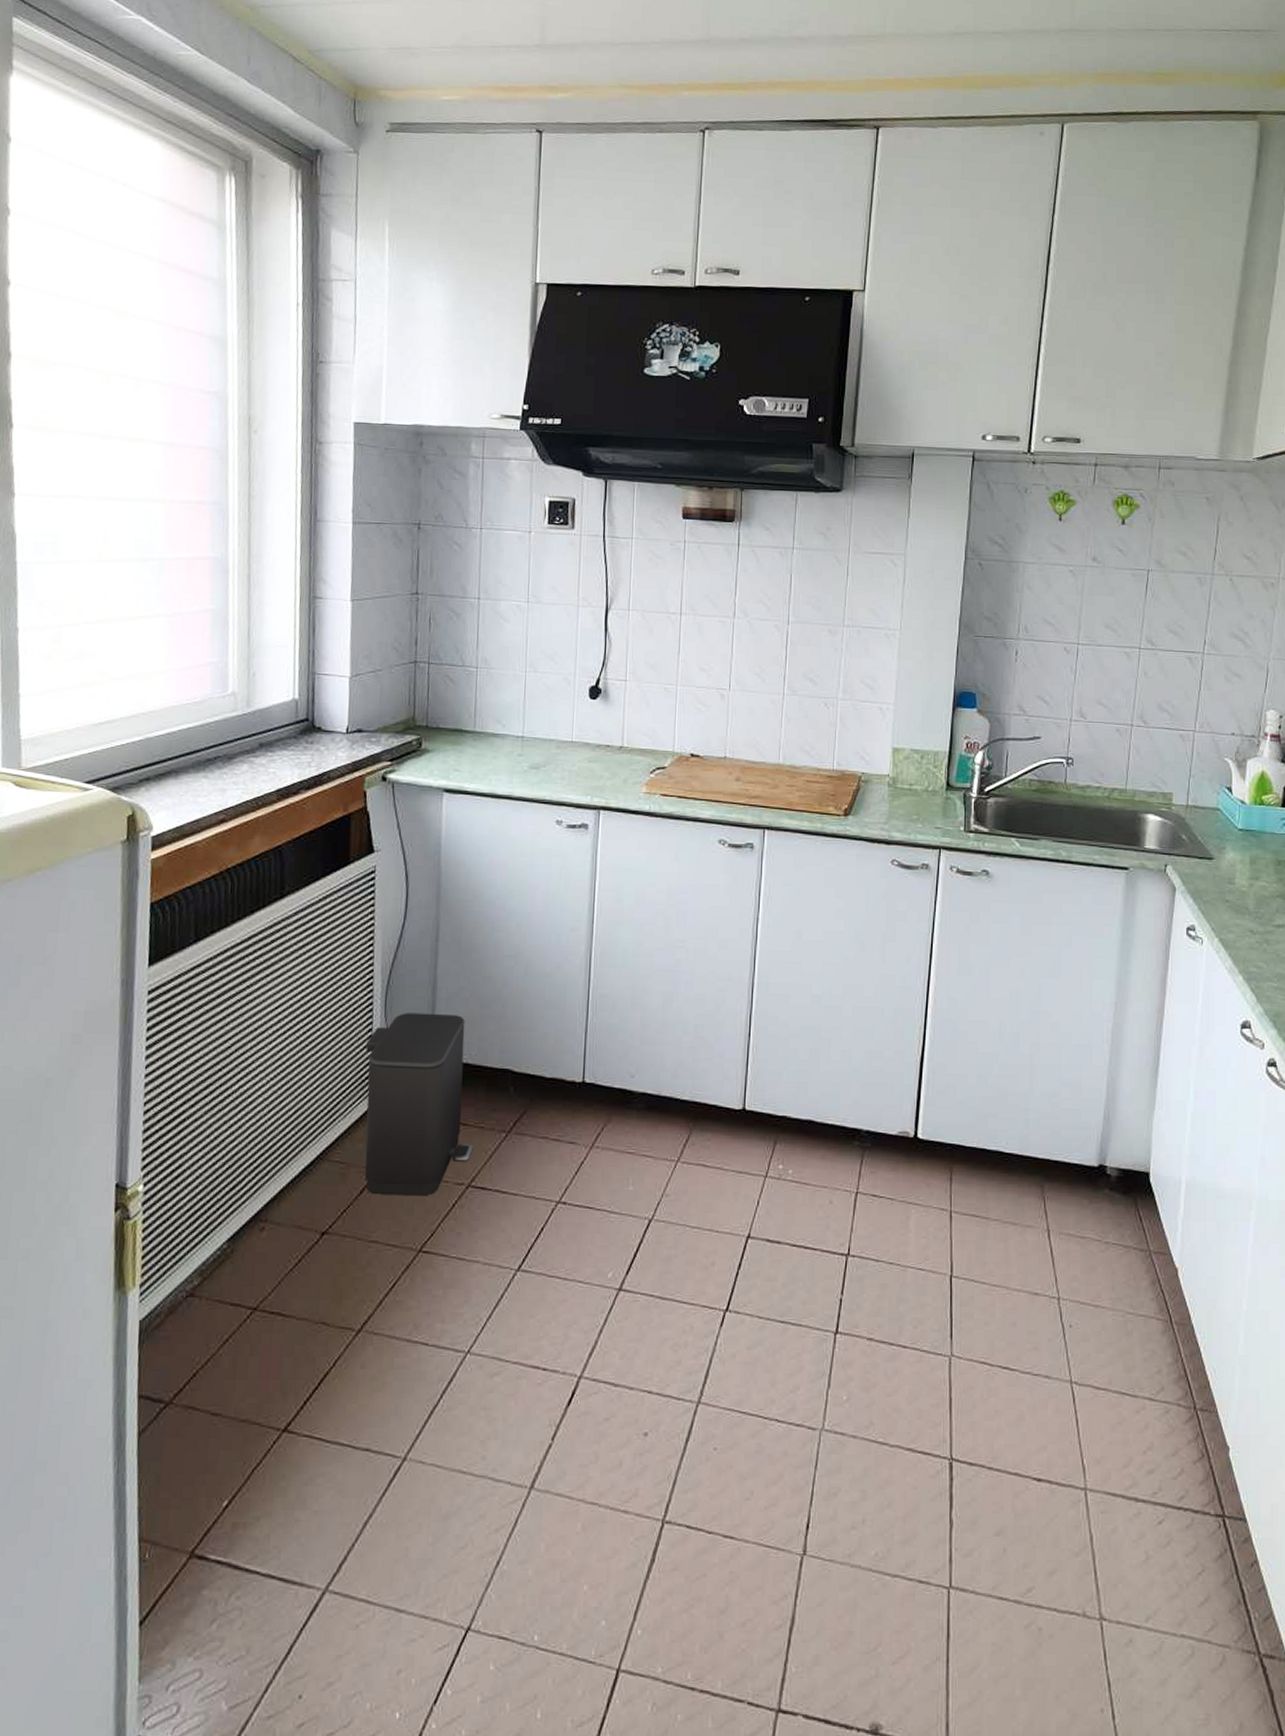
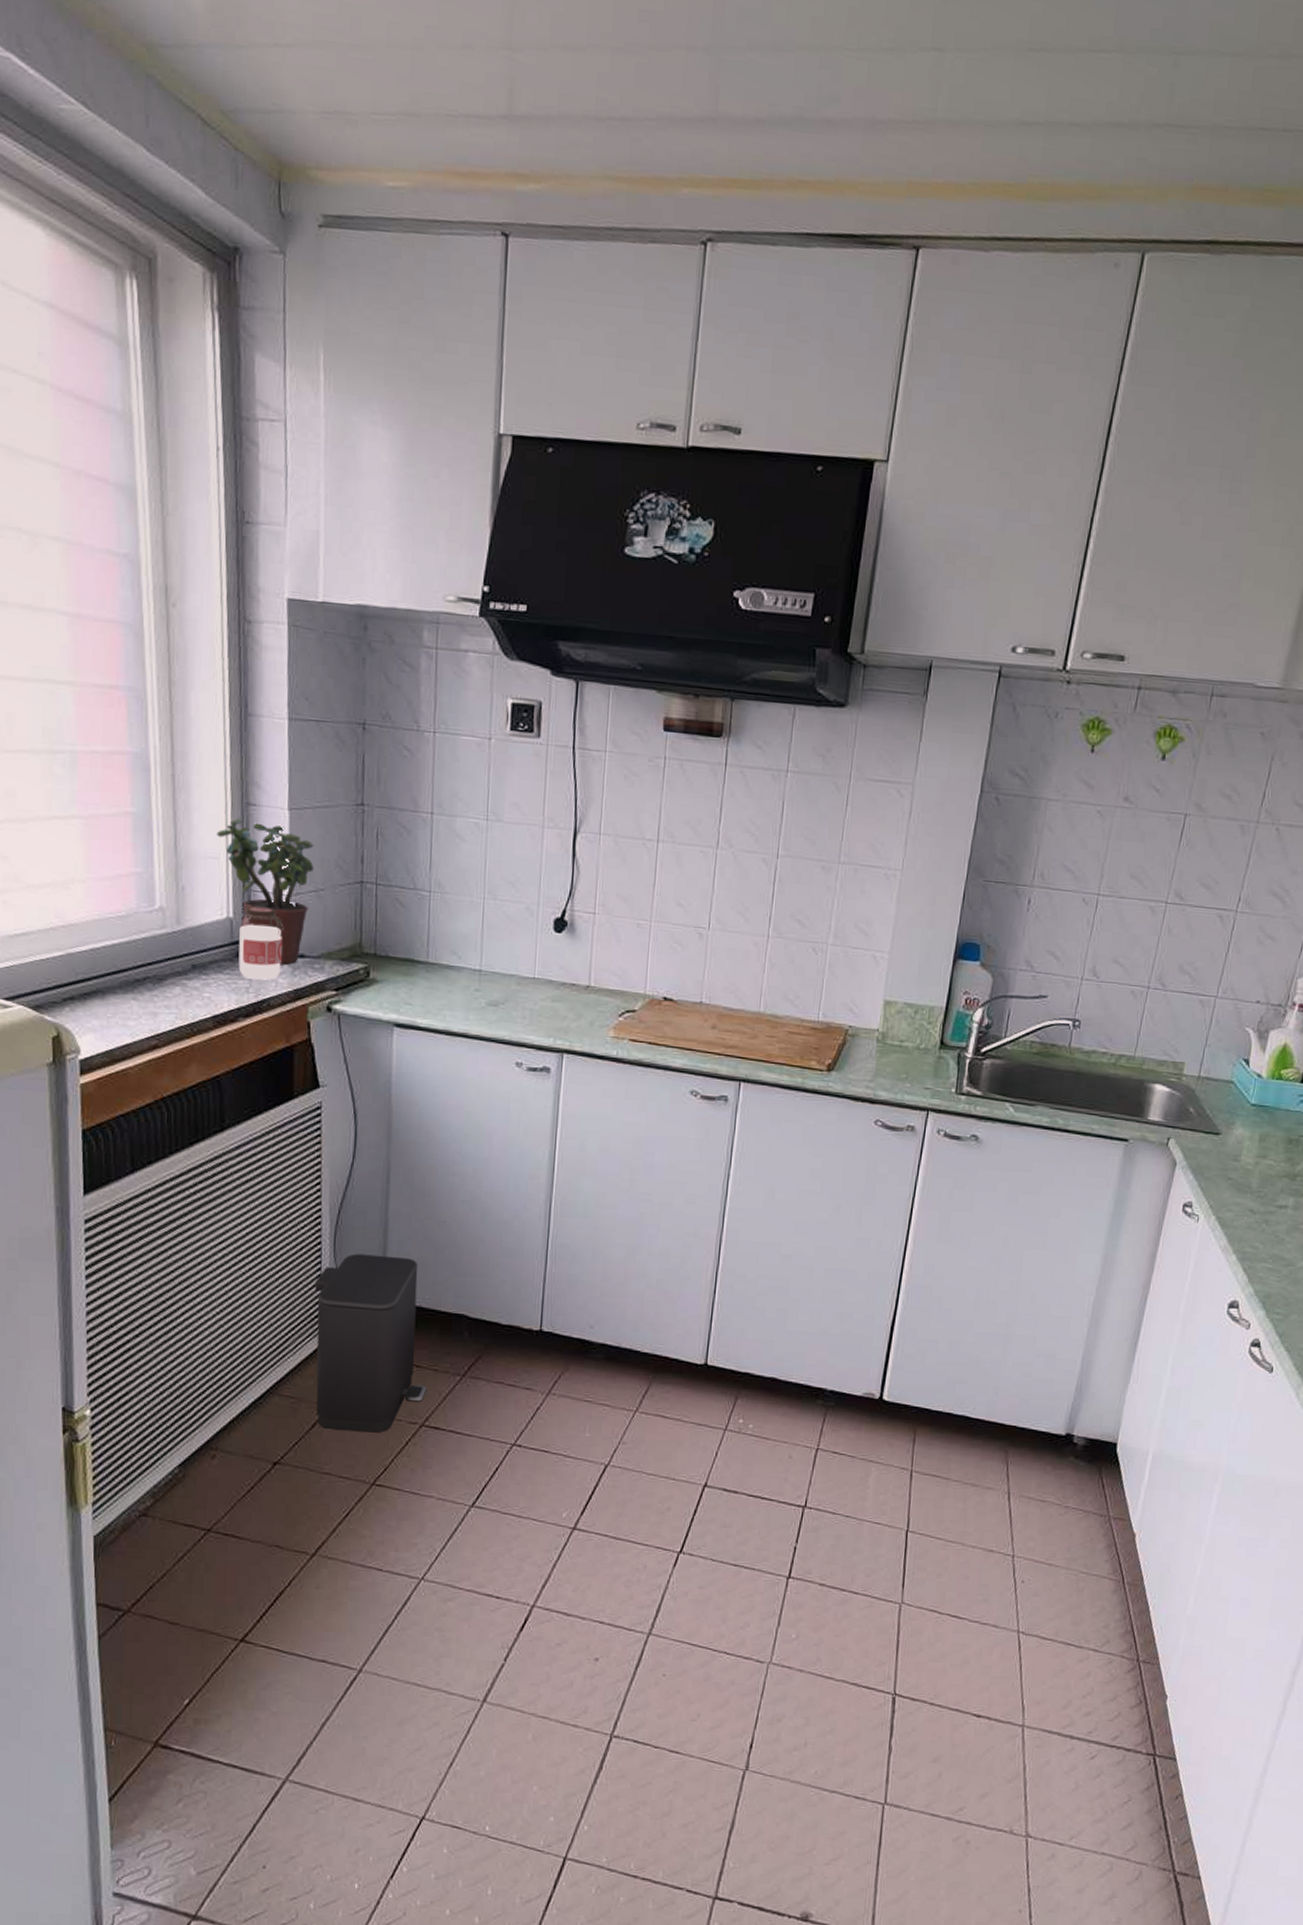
potted plant: none [286,610,373,740] -> present [216,818,314,966]
jar: none [302,688,344,755] -> present [238,906,284,980]

